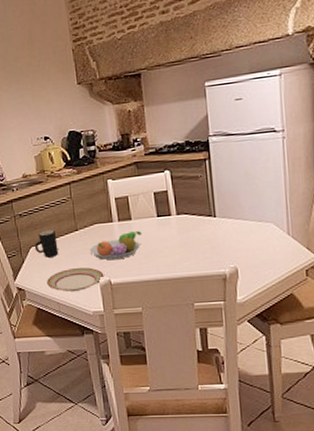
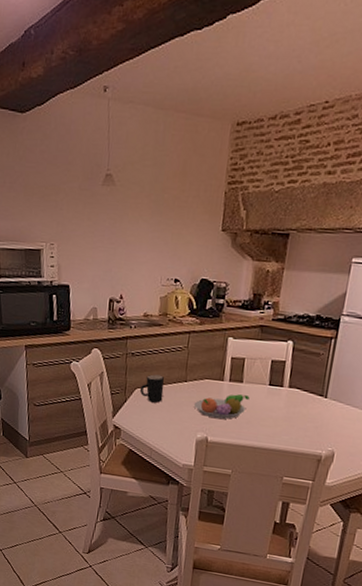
plate: present [47,267,104,292] -> none [144,417,203,442]

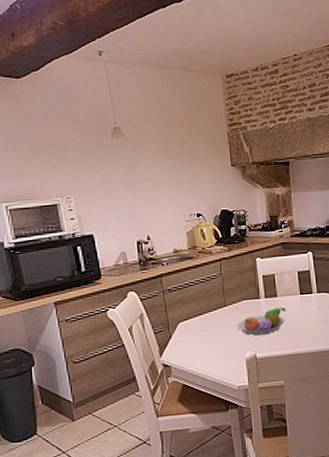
mug: present [139,374,165,403] -> none [182,305,207,333]

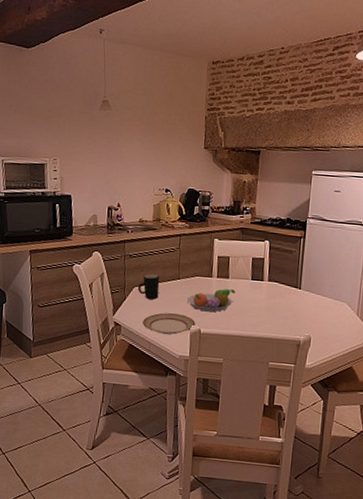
mug: none [182,305,207,333] -> present [137,273,160,300]
plate: none [194,342,250,367] -> present [143,313,196,335]

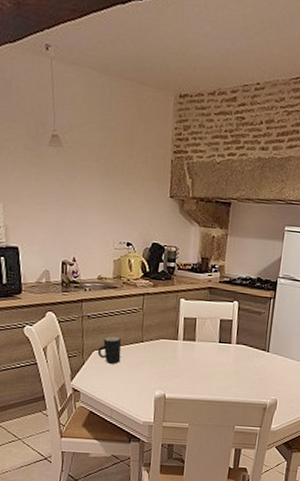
plate: present [143,313,196,335] -> none [104,378,160,400]
fruit bowl: present [187,289,236,312] -> none [151,352,202,377]

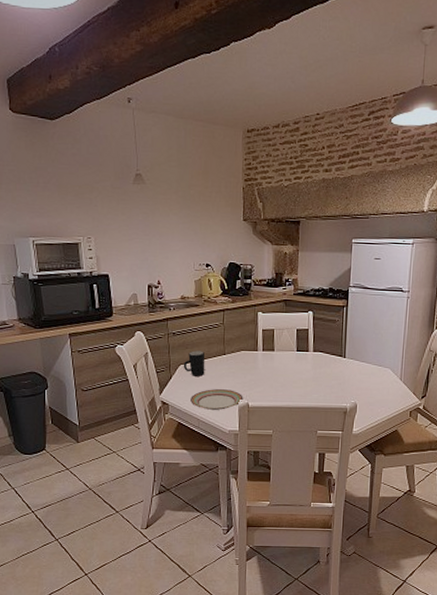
plate: none [104,378,160,400] -> present [190,389,243,410]

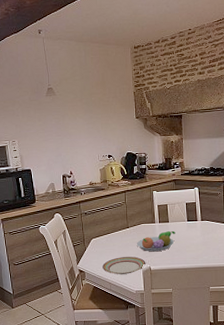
mug: present [183,350,205,376] -> none [95,226,113,247]
fruit bowl: none [233,362,282,386] -> present [136,231,176,252]

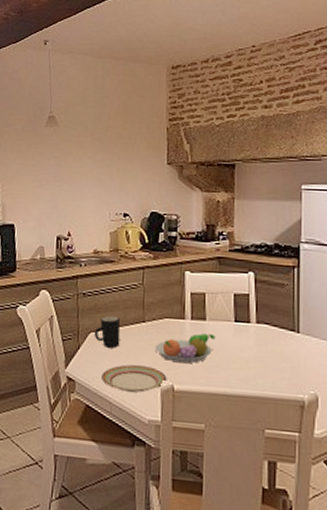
mug: none [95,226,113,247] -> present [94,315,121,348]

